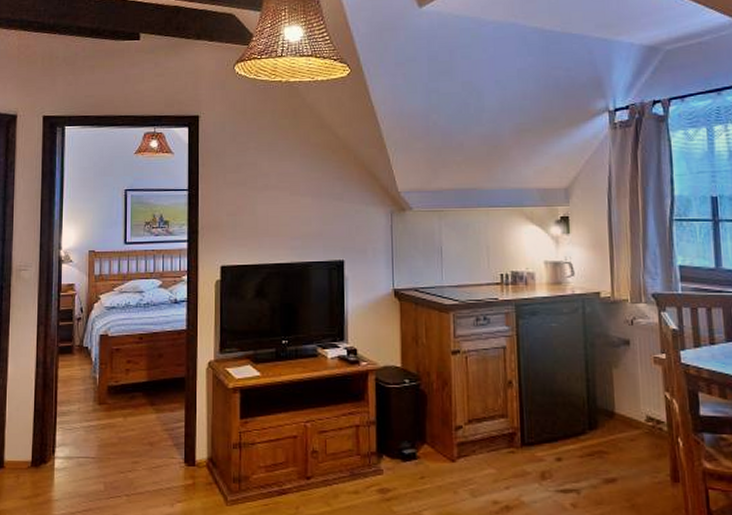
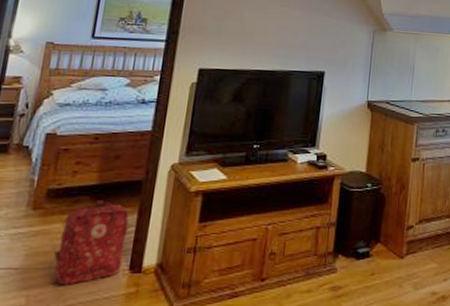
backpack: none [121,395,179,475] -> present [54,199,129,286]

